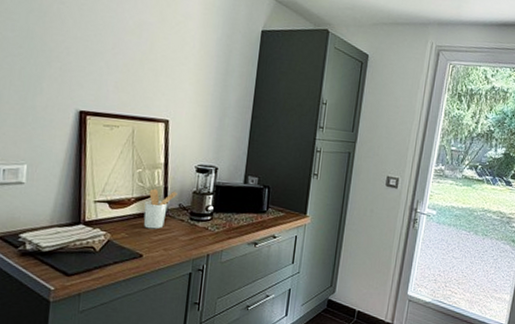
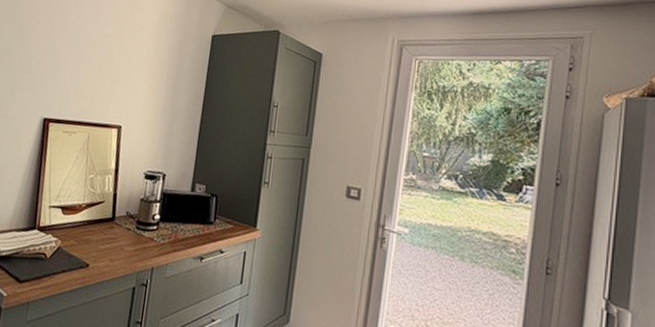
utensil holder: present [143,189,178,229] -> none [92,195,126,238]

